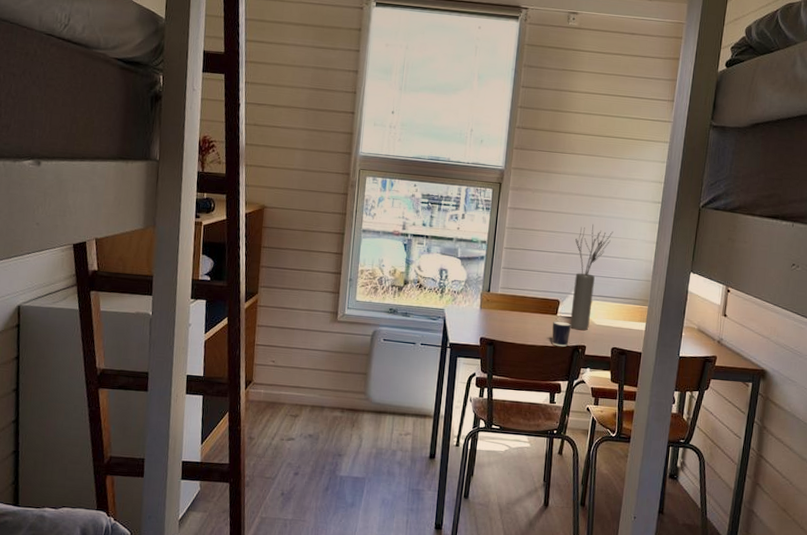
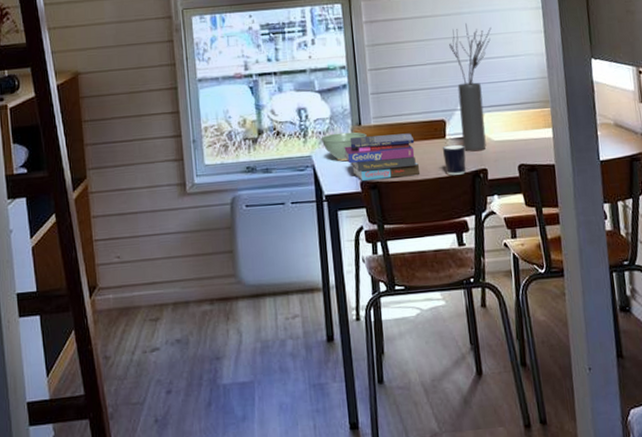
bowl: none [454,294,493,319] -> present [321,132,367,162]
books: none [471,300,531,340] -> present [344,133,419,181]

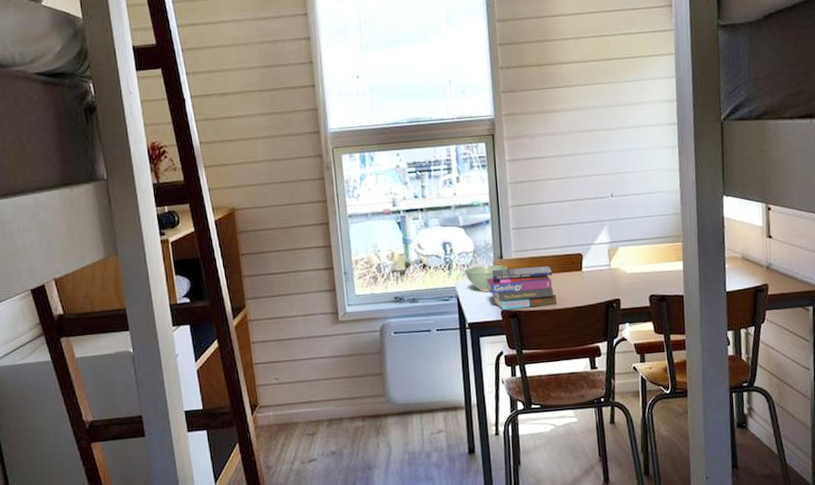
mug: present [442,144,466,176] -> none [578,276,601,306]
vase: present [449,23,492,152] -> none [588,162,629,283]

